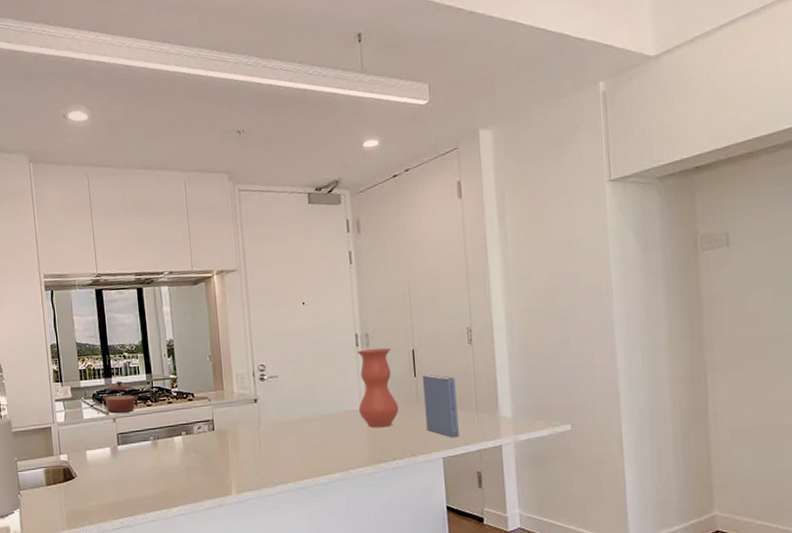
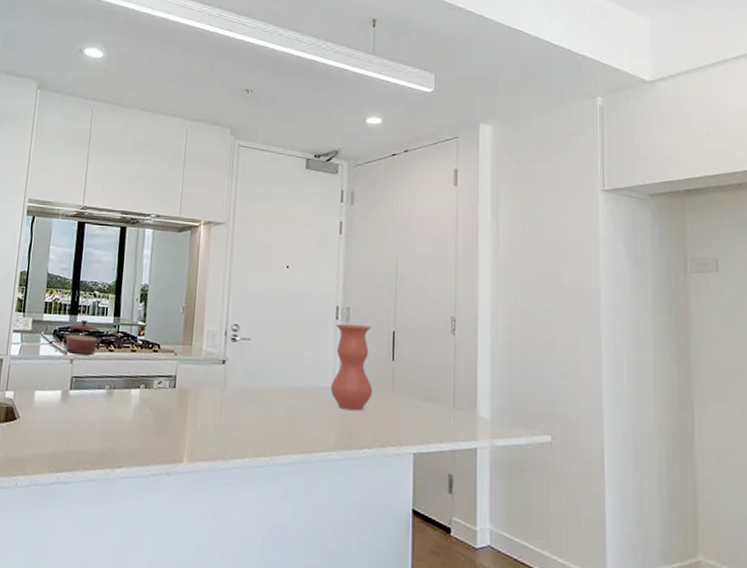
book: present [423,374,459,438] -> none [399,360,434,433]

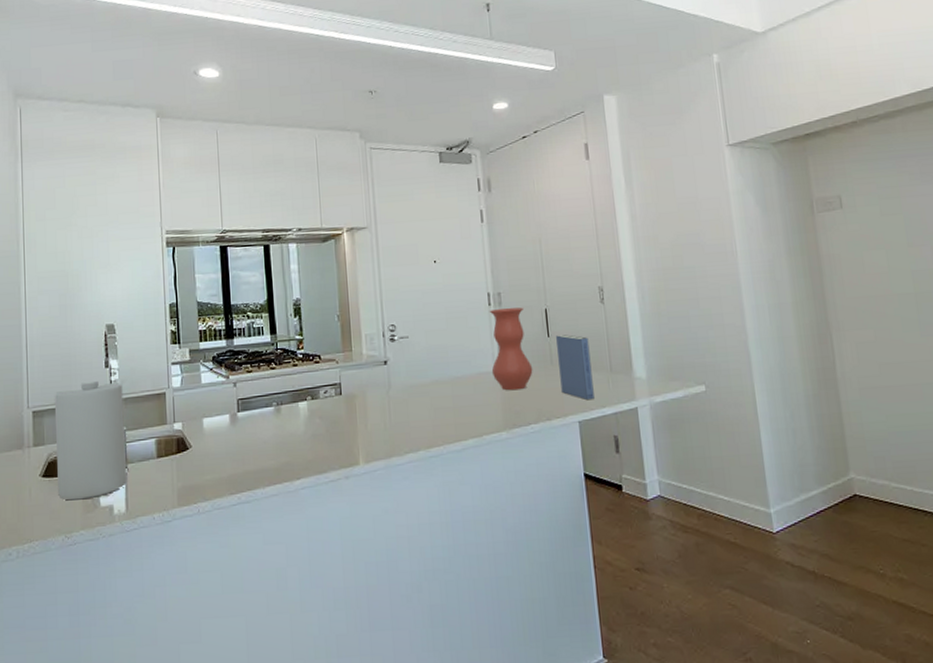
saucepan: present [64,319,101,356] -> none [223,342,261,378]
book: none [399,360,434,433] -> present [556,334,594,401]

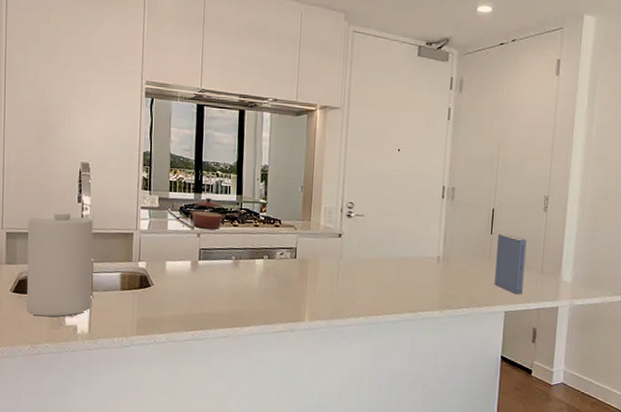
saucepan: none [223,342,261,378] -> present [190,197,225,230]
vase: present [489,307,533,391] -> none [435,202,473,277]

